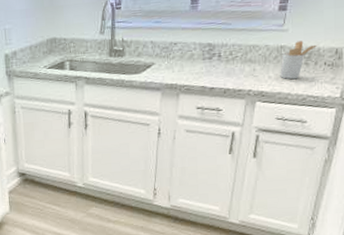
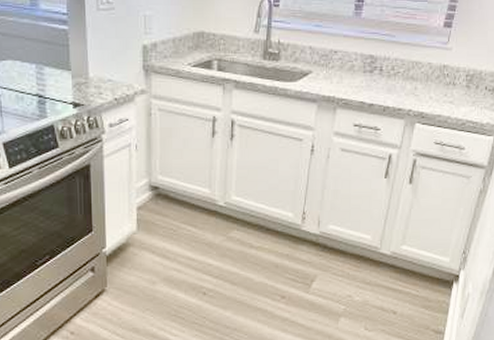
utensil holder: present [280,41,318,80] -> none [441,61,480,102]

